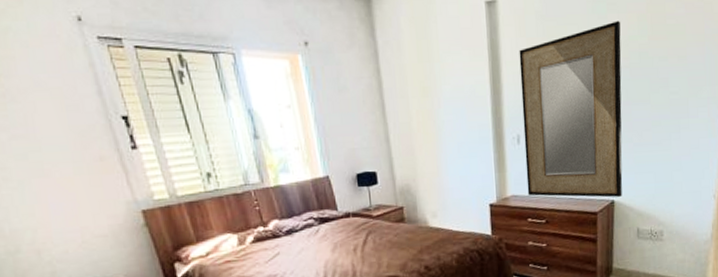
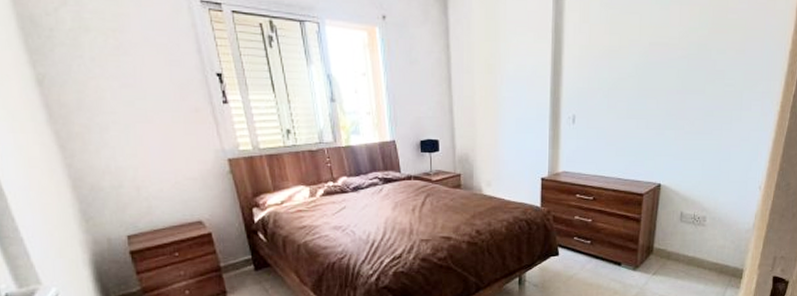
home mirror: present [519,21,623,198] -> none [578,12,682,181]

